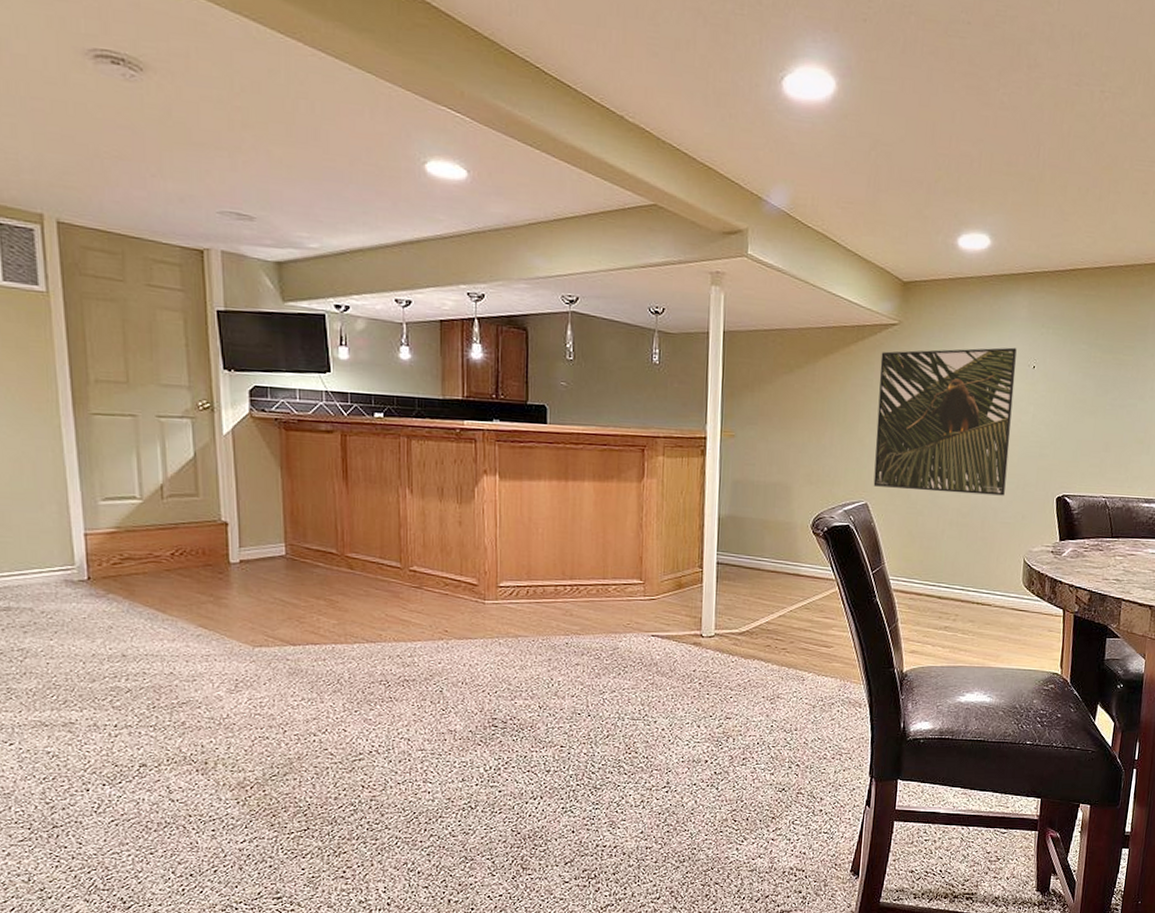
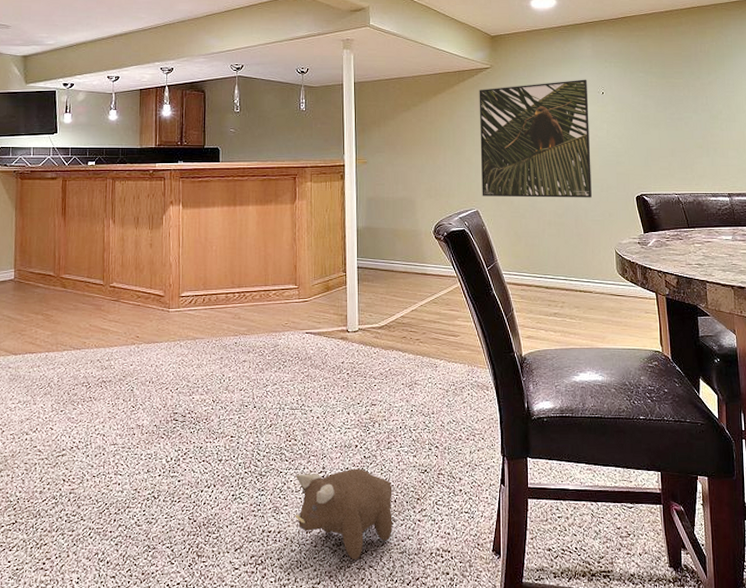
plush toy: none [633,784,745,877] -> present [295,468,393,561]

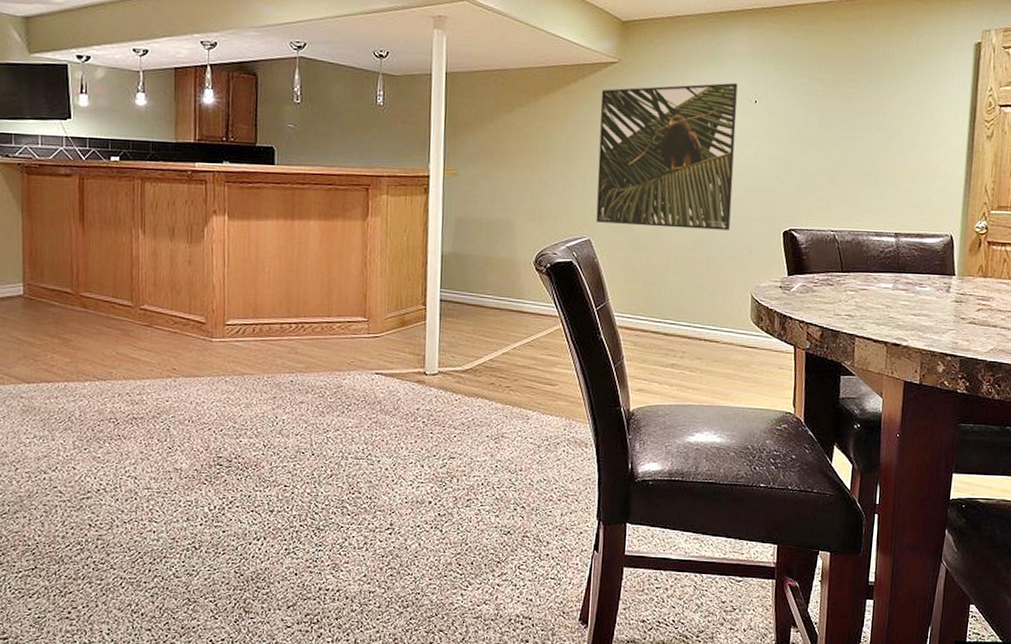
plush toy: present [295,468,393,561] -> none [356,526,470,624]

